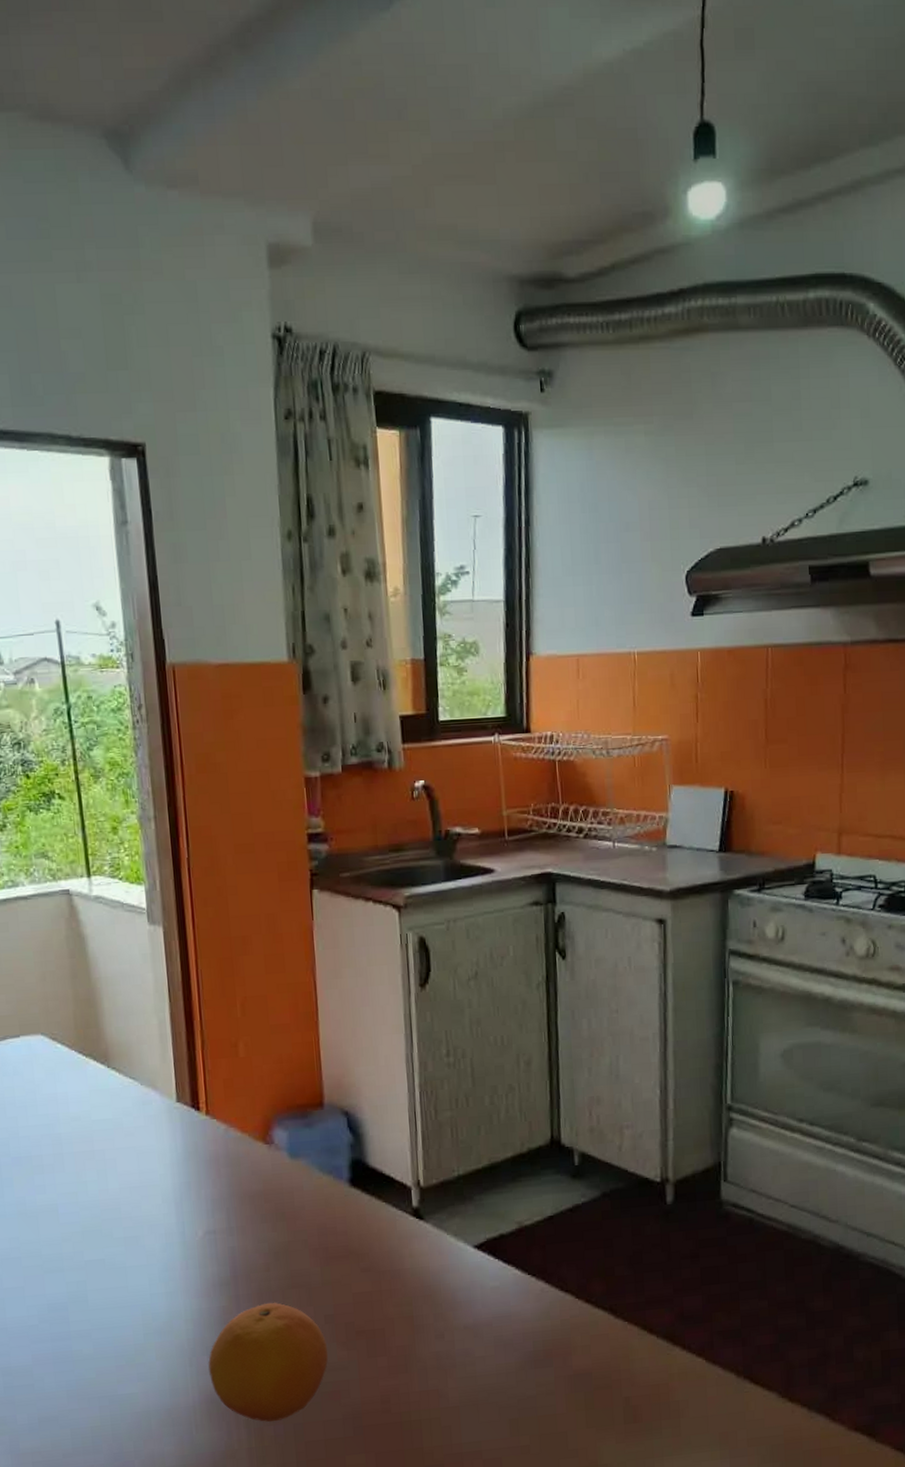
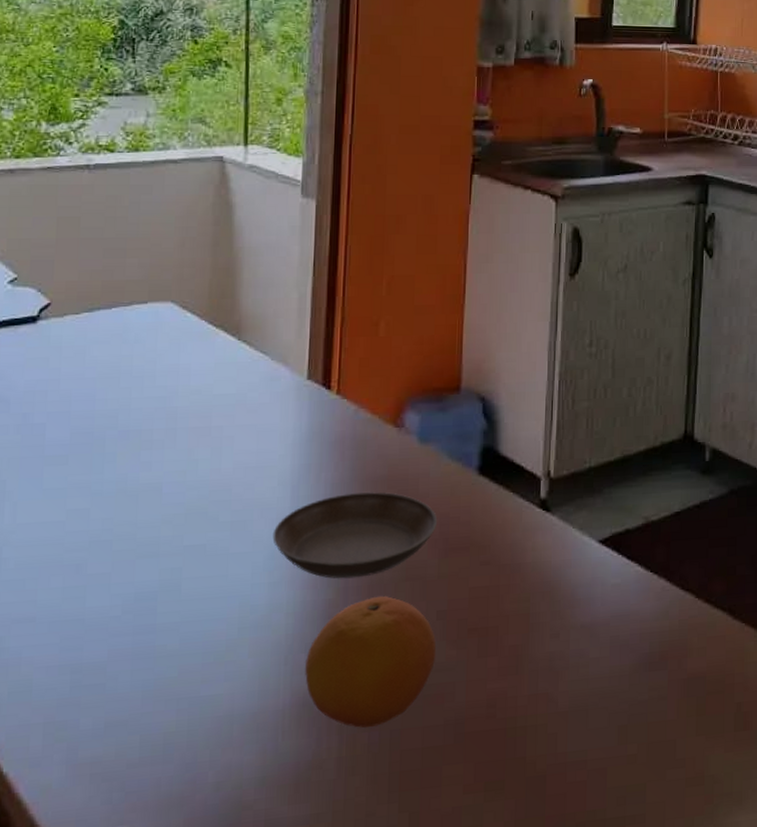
saucer: none [163,1206,316,1288] -> present [272,492,438,579]

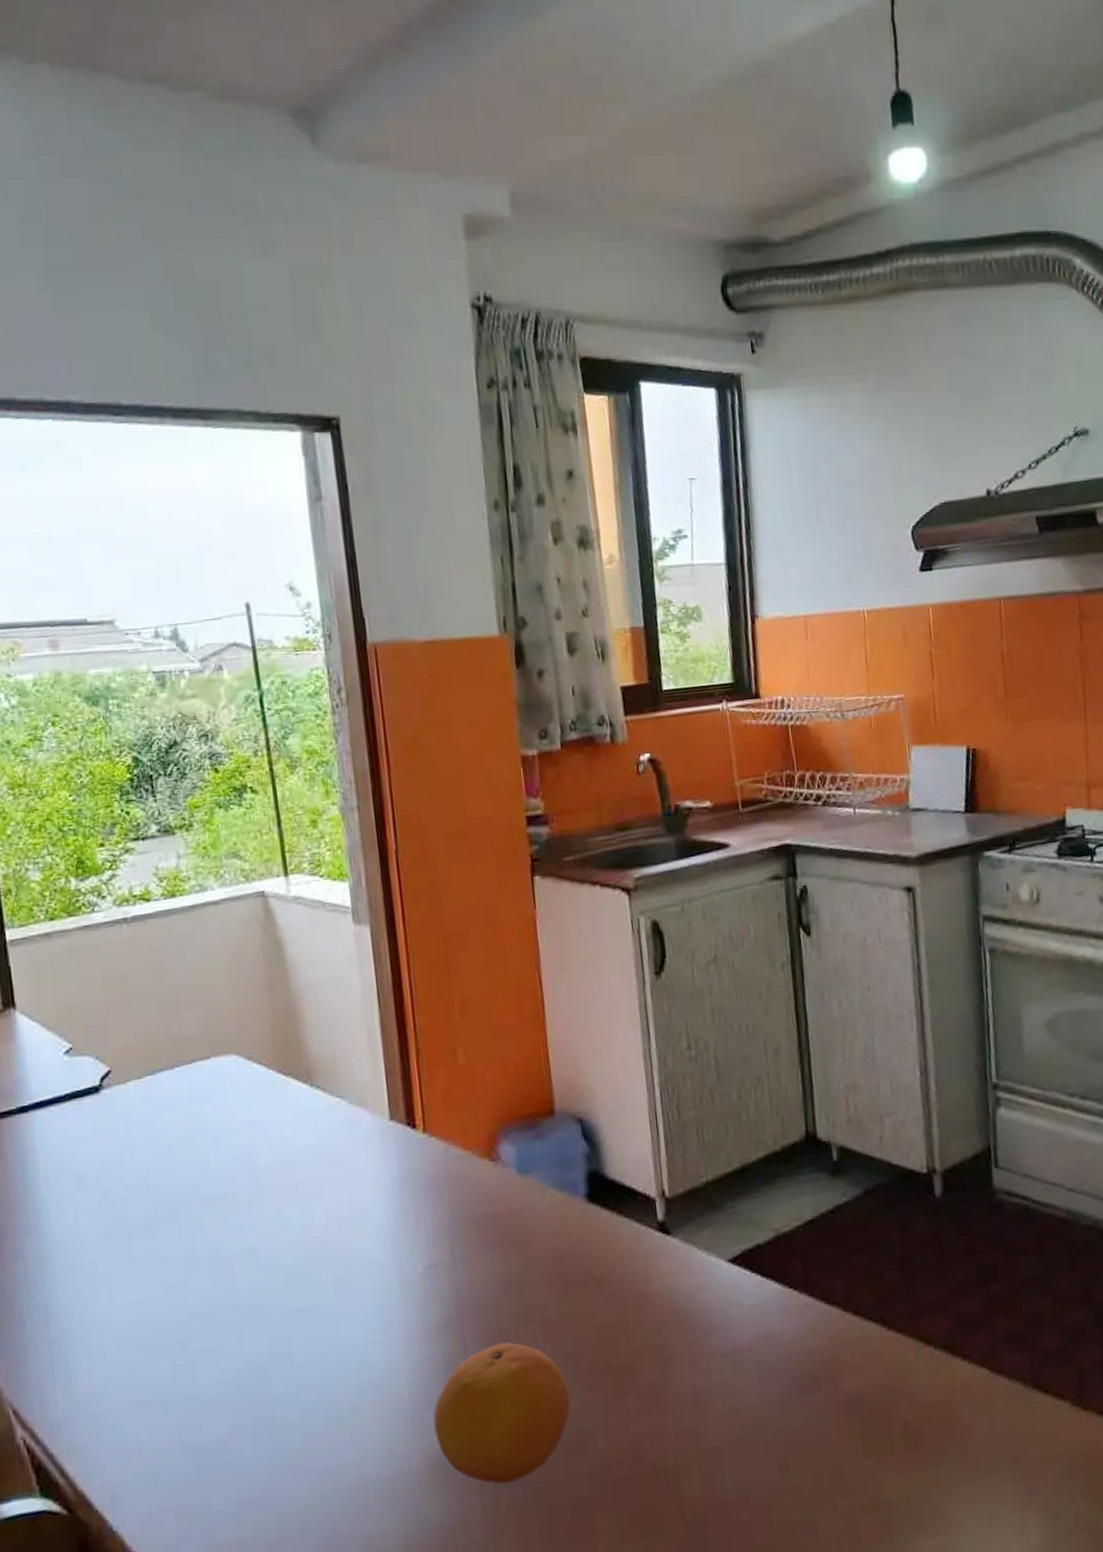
saucer: present [272,492,438,579] -> none [378,1232,551,1330]

